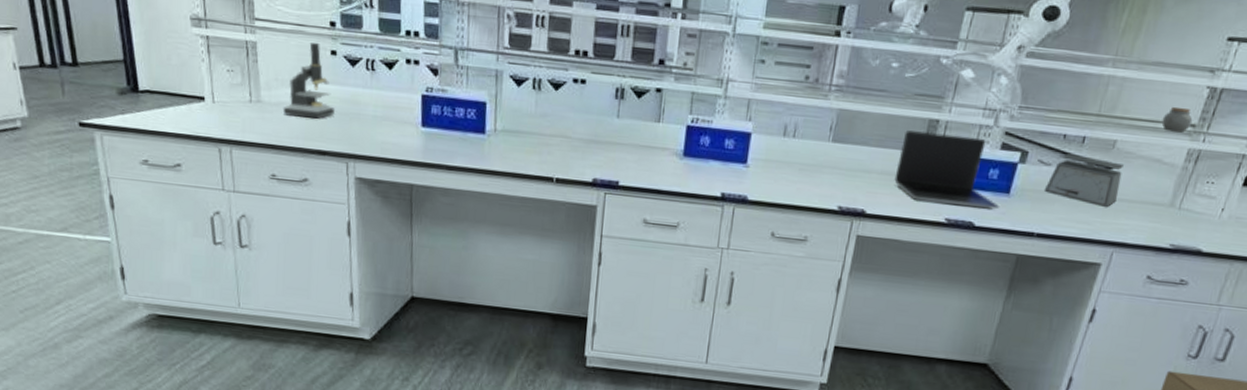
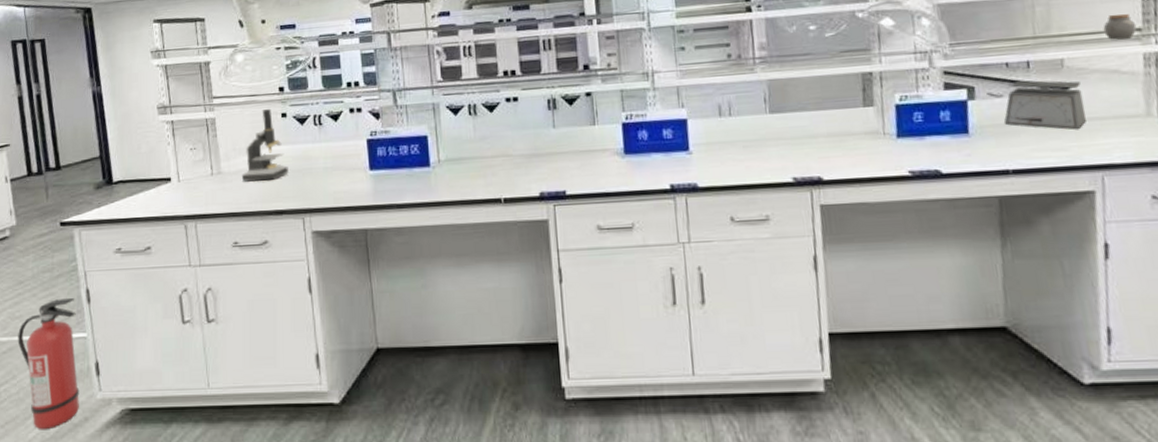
fire extinguisher: none [35,200,104,321] -> present [17,297,80,429]
laptop computer: present [894,130,1001,210] -> none [840,82,963,158]

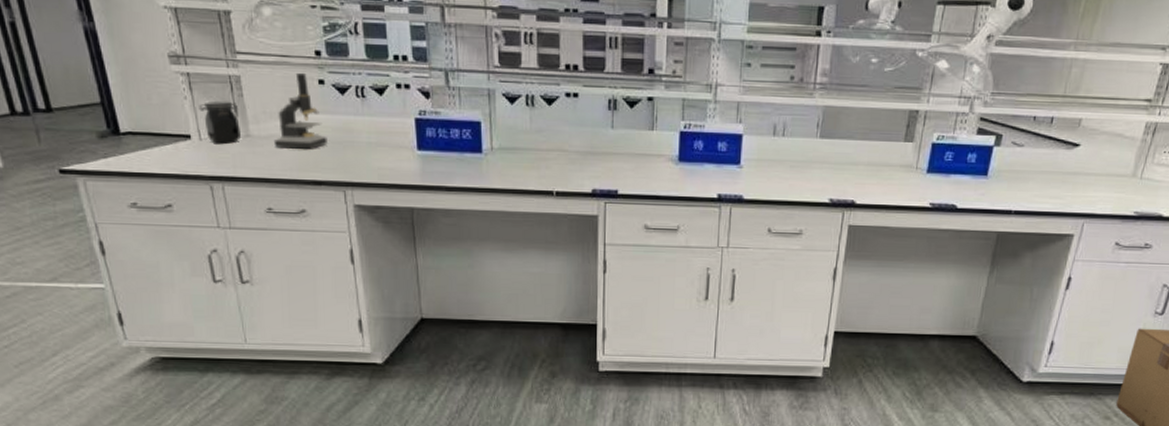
fire extinguisher: present [17,297,80,429] -> none [22,248,103,371]
jar: none [179,142,213,183] -> present [199,100,241,144]
scale: present [1003,80,1087,131] -> none [1018,133,1089,183]
jar: present [1103,14,1137,40] -> none [1121,83,1149,108]

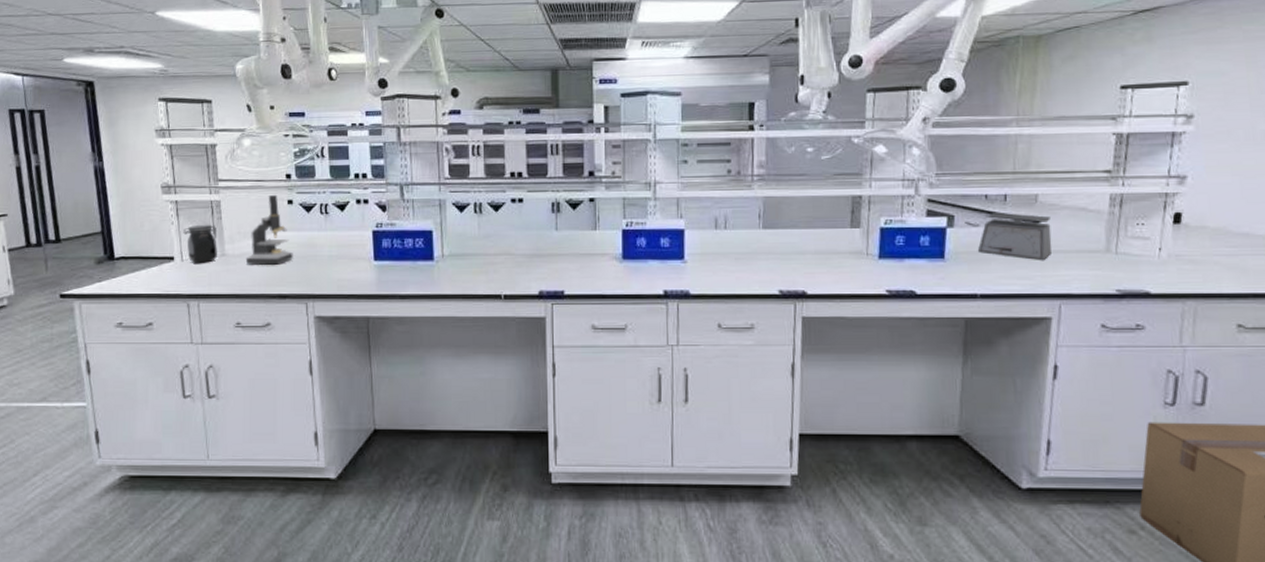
scale: none [1018,133,1089,183] -> present [977,212,1053,261]

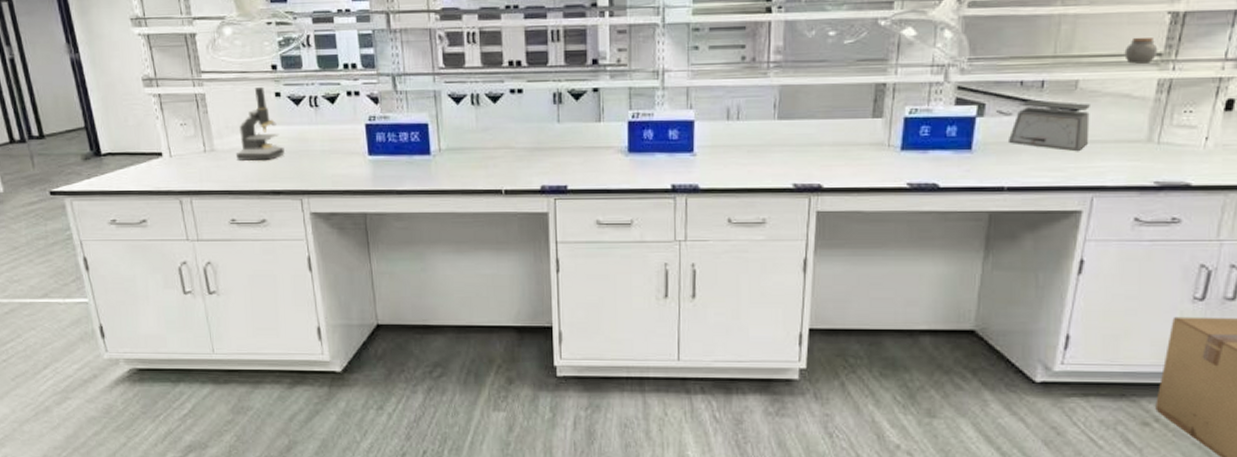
jar: present [183,224,218,263] -> none [169,118,206,159]
jar: none [1077,155,1108,180] -> present [1124,37,1158,64]

